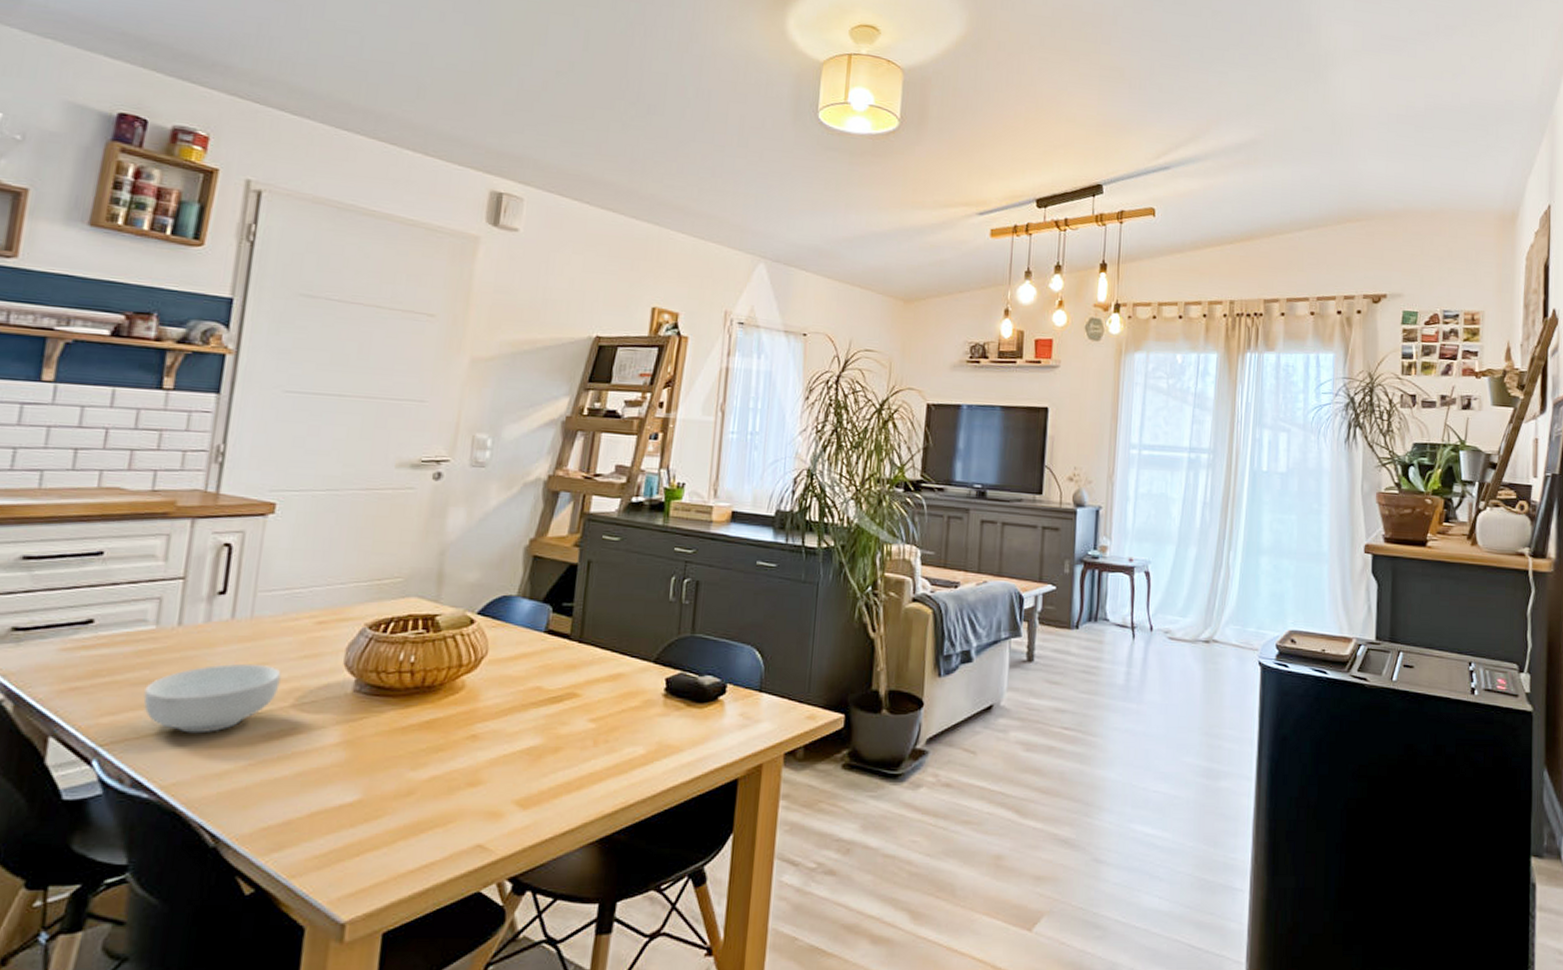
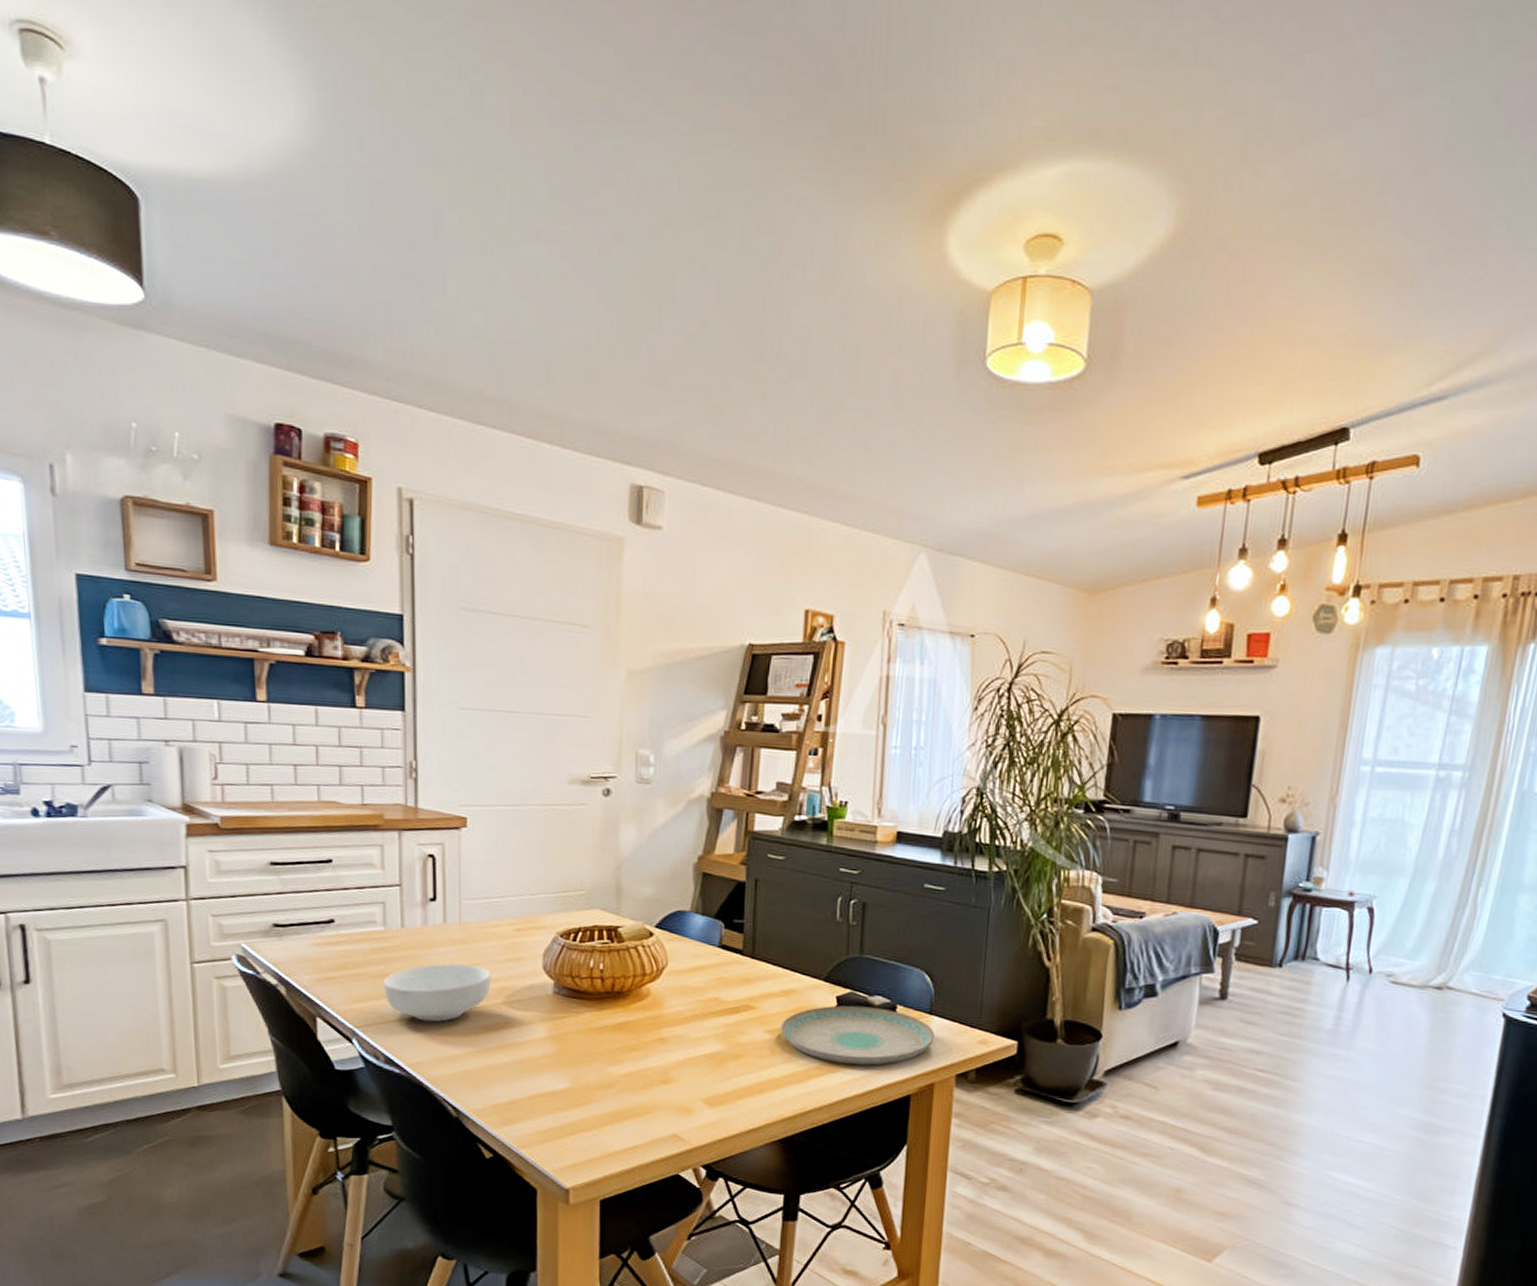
plate: none [605,687,764,751] -> present [780,1005,935,1066]

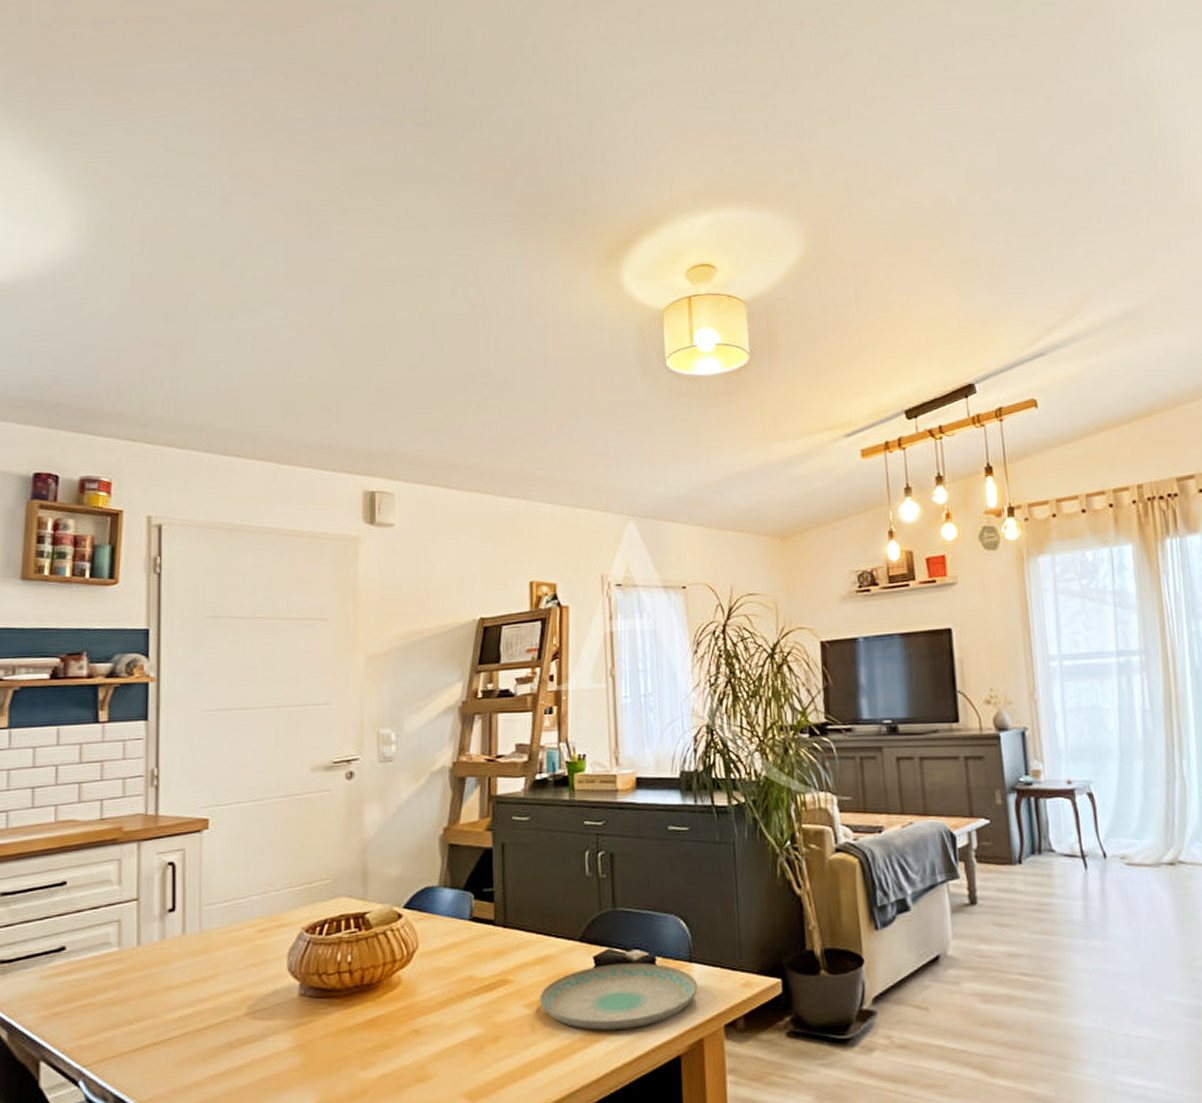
cereal bowl: present [383,963,491,1022] -> none [116,976,233,1049]

